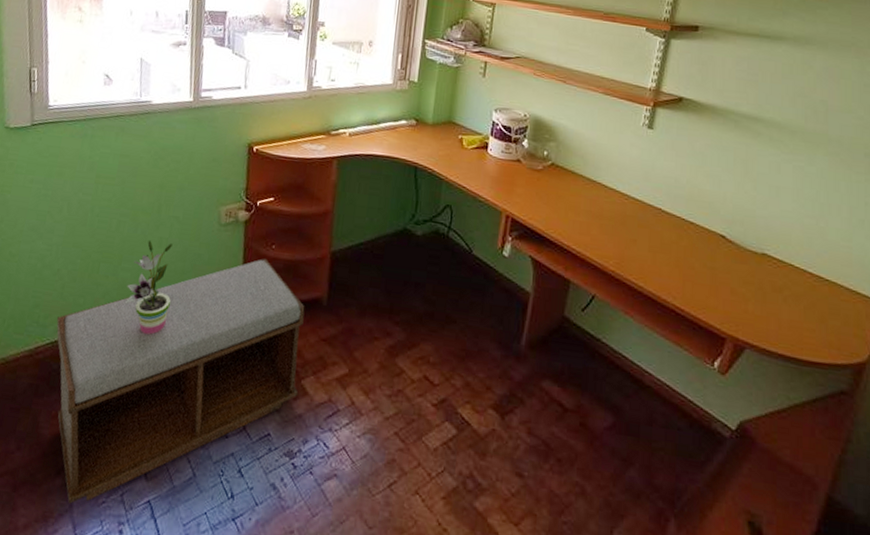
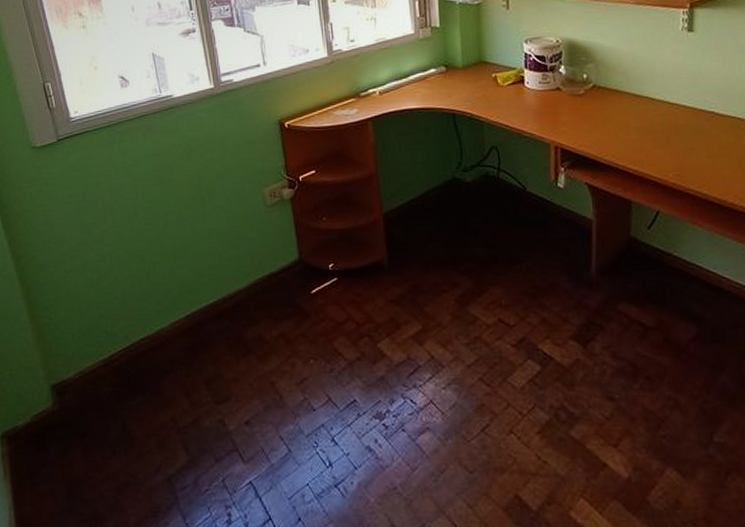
bench: present [56,258,305,504] -> none [125,231,377,497]
potted plant: present [126,240,173,335] -> none [186,233,234,325]

